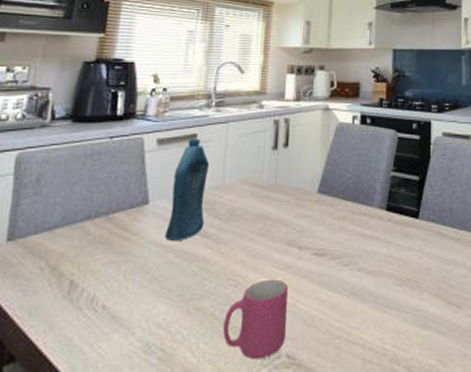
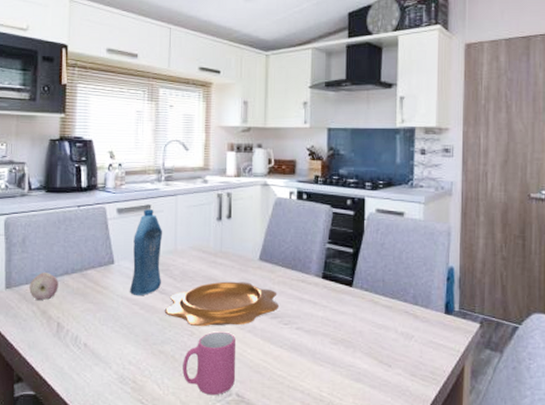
fruit: none [38,218,77,253] -> present [29,273,58,300]
decorative bowl: none [205,218,338,275] -> present [164,281,278,327]

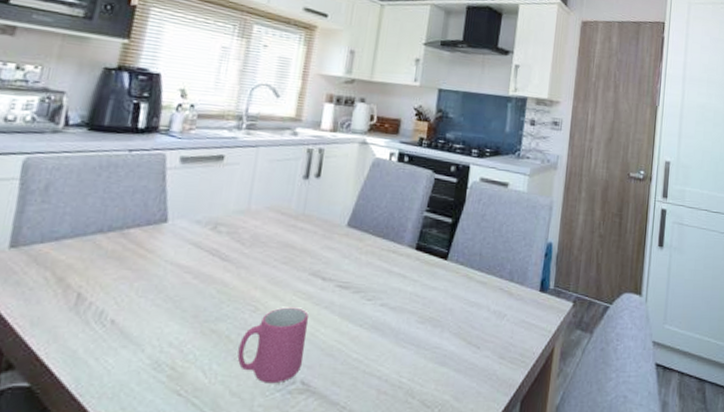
fruit: present [29,273,58,300] -> none [44,229,88,264]
bottle: present [129,209,163,296] -> none [181,160,236,263]
decorative bowl: present [164,281,278,327] -> none [224,248,364,302]

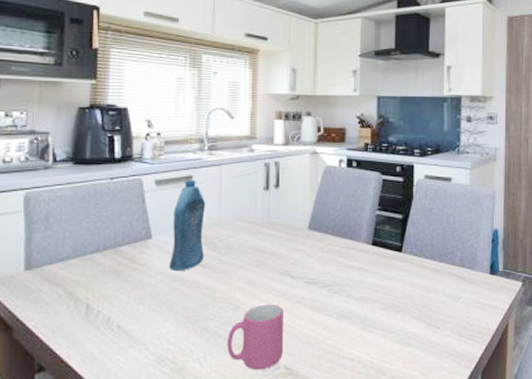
bottle: none [181,160,236,263] -> present [168,180,206,272]

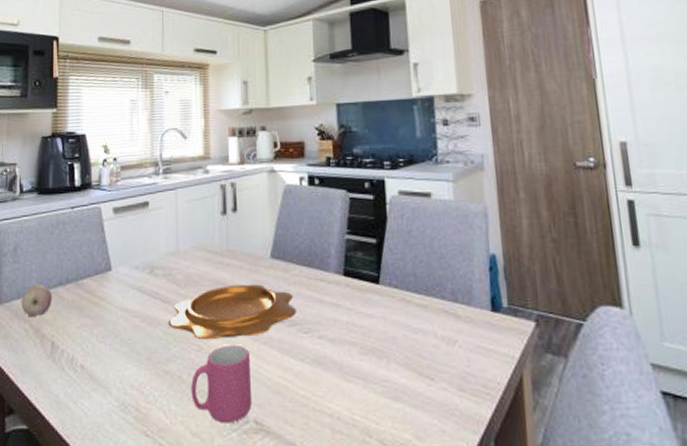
fruit: none [53,251,88,281] -> present [21,284,52,316]
bottle: present [168,180,206,272] -> none [128,206,163,307]
decorative bowl: none [207,252,328,300] -> present [168,284,296,340]

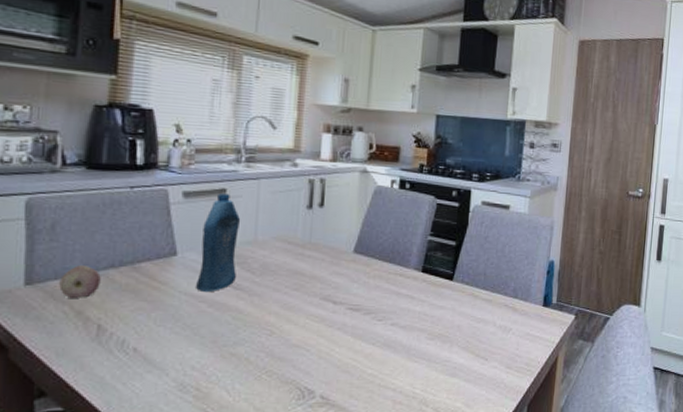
bottle: none [128,206,163,307] -> present [195,194,241,293]
decorative bowl: present [168,284,296,340] -> none [238,275,373,326]
mug: present [191,344,251,423] -> none [258,330,322,399]

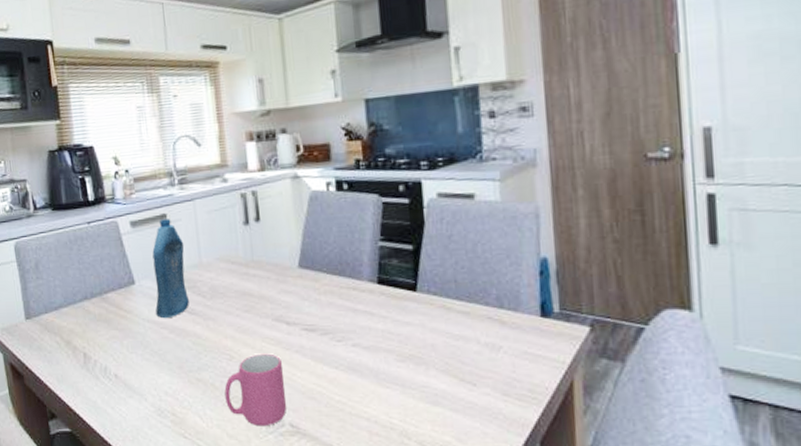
fruit: present [59,265,101,298] -> none [49,299,80,329]
mug: none [258,330,322,399] -> present [224,353,287,427]

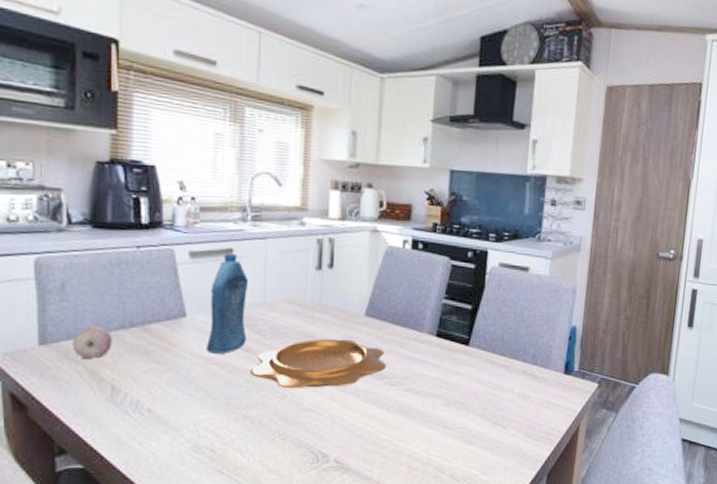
fruit: none [49,299,80,329] -> present [72,326,112,358]
decorative bowl: none [196,294,328,350] -> present [250,338,386,389]
mug: present [224,353,287,427] -> none [272,393,335,462]

